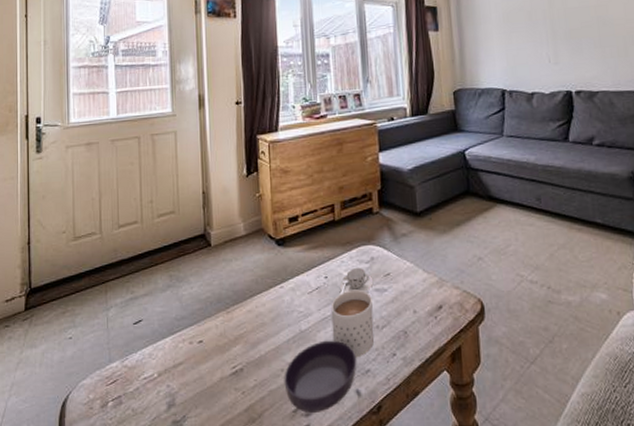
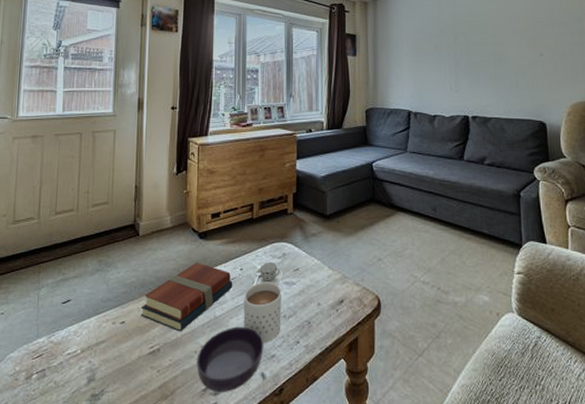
books: none [218,272,318,349] -> present [140,262,233,332]

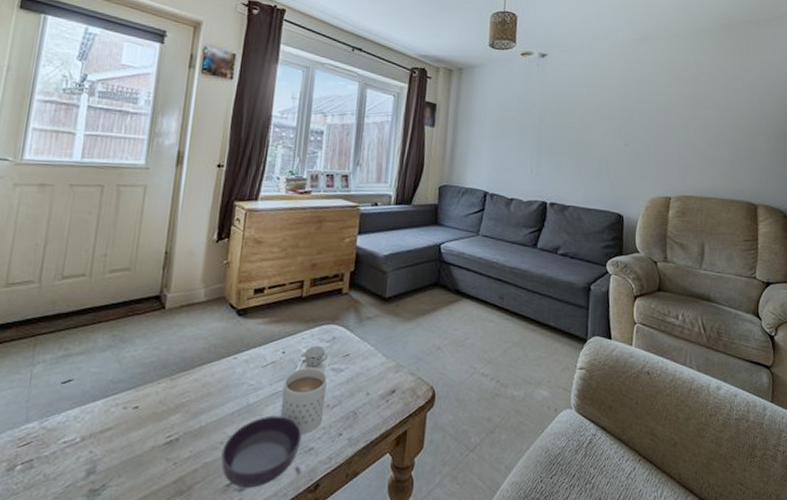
books: present [140,262,233,332] -> none [158,342,273,420]

